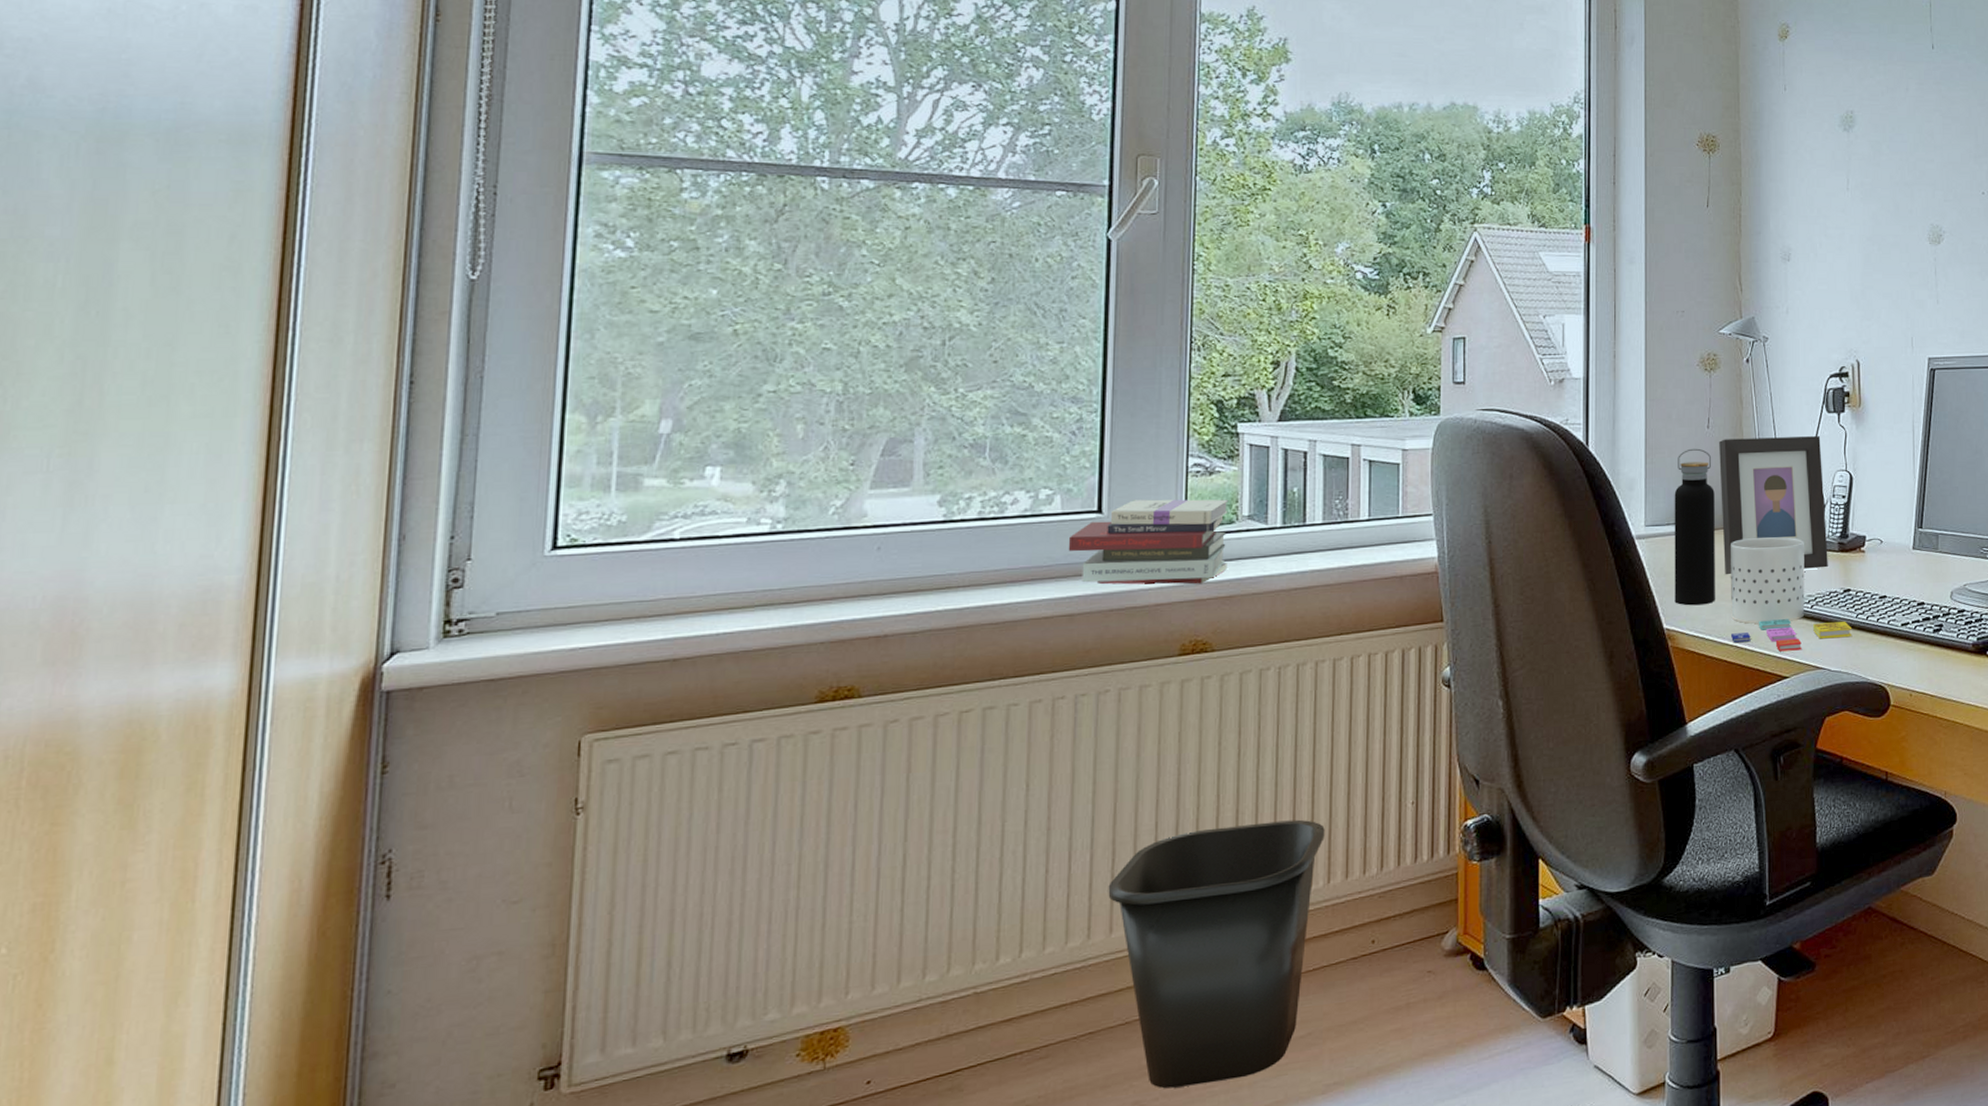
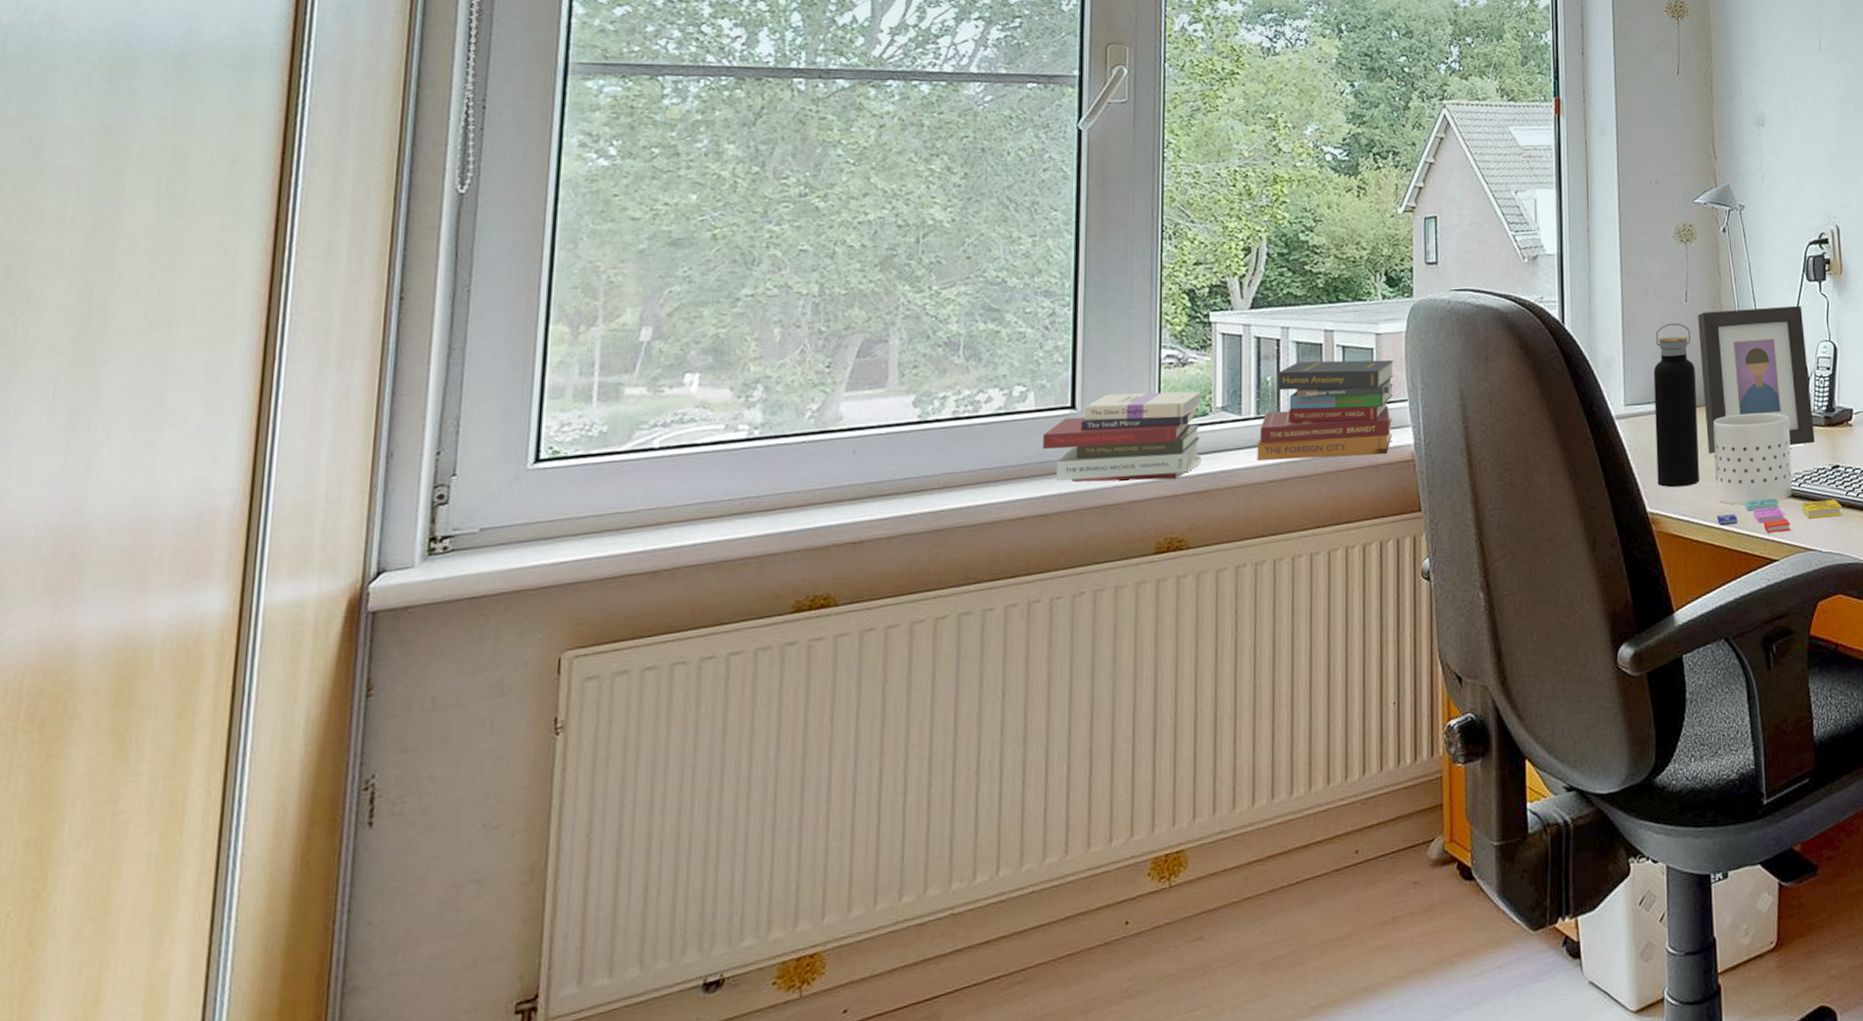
waste bin: present [1108,819,1325,1089] -> none [1085,723,1305,1014]
books: none [1282,473,1420,569] -> present [1257,359,1394,461]

